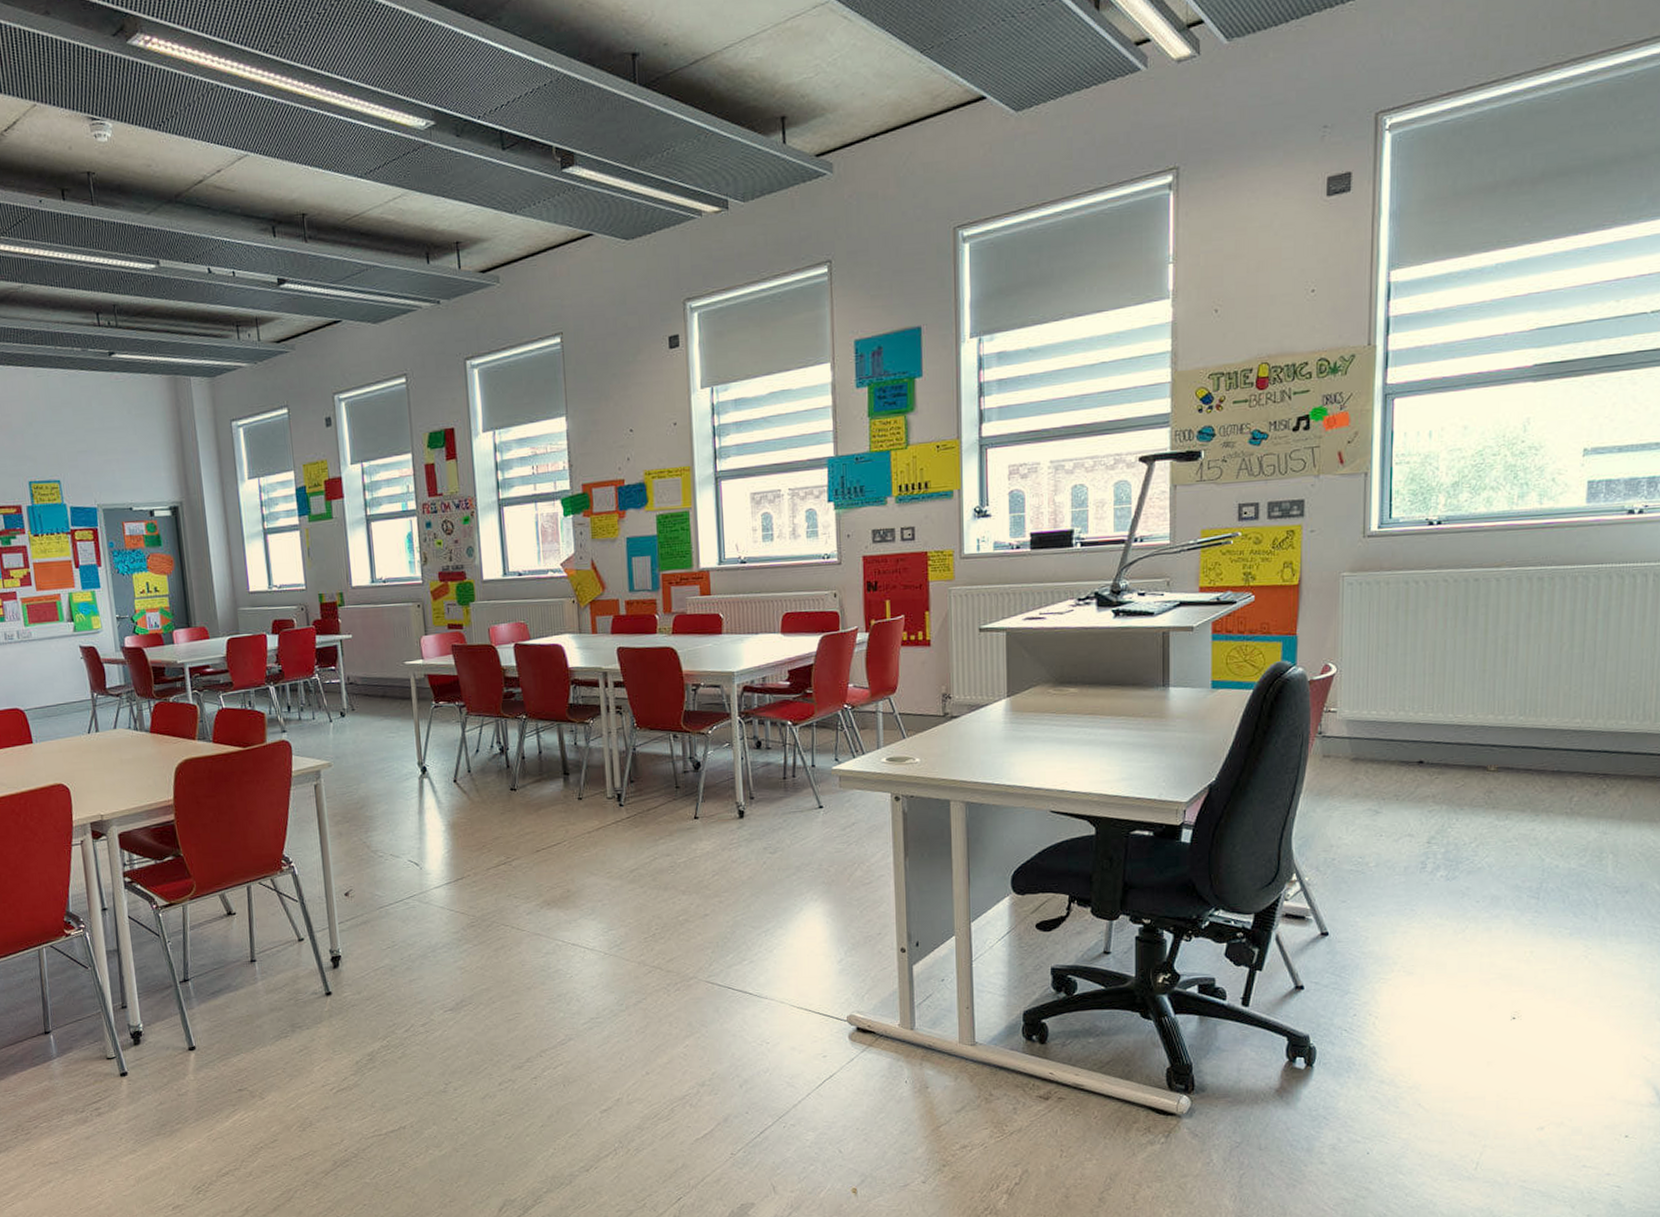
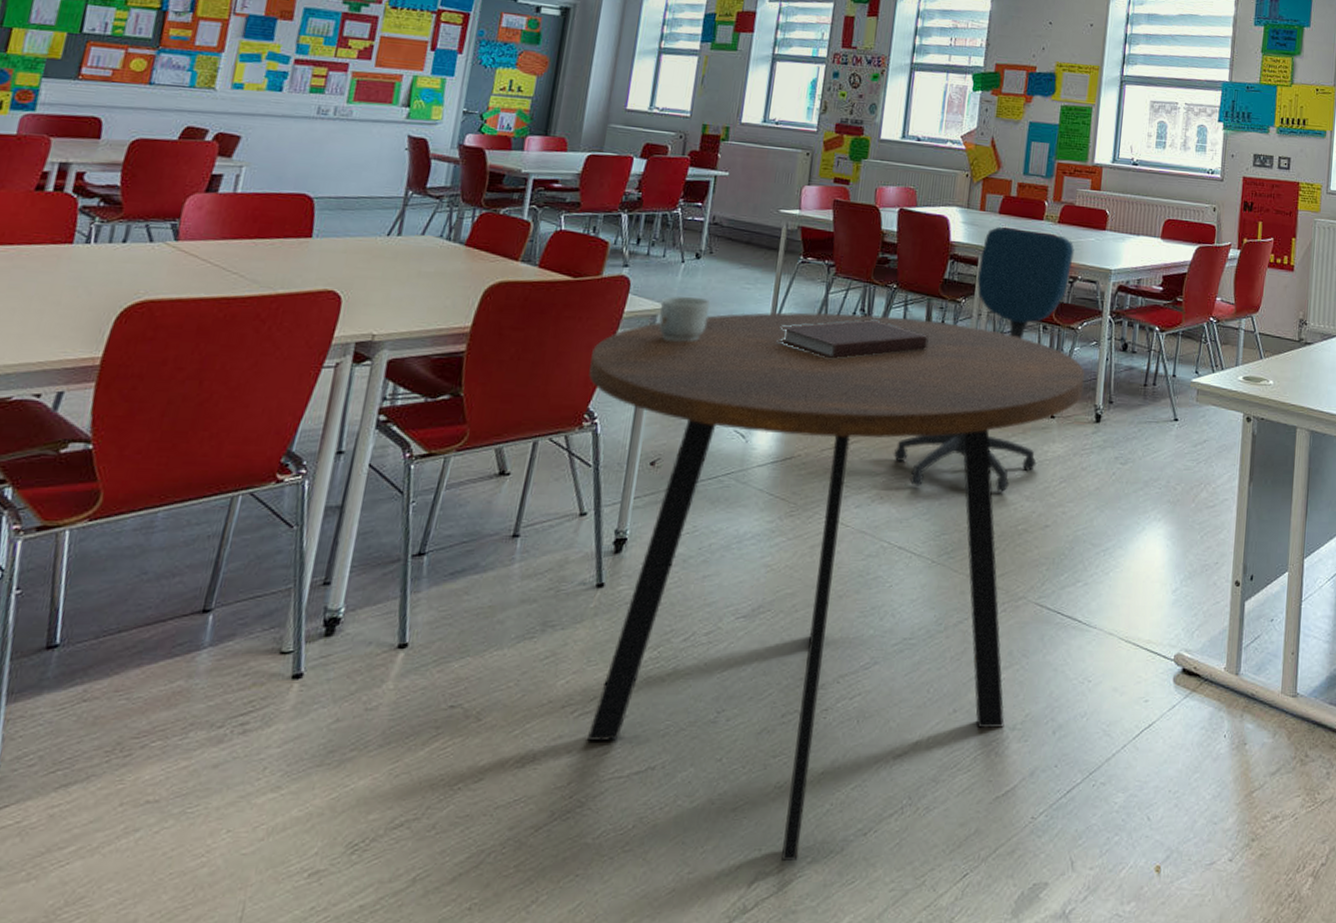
dining table: none [274,743,723,1192] -> present [586,311,1085,862]
mug: none [320,751,364,792] -> present [658,296,710,342]
notebook: none [428,750,566,790] -> present [778,319,929,359]
office chair: none [551,645,693,893] -> present [893,226,1074,494]

